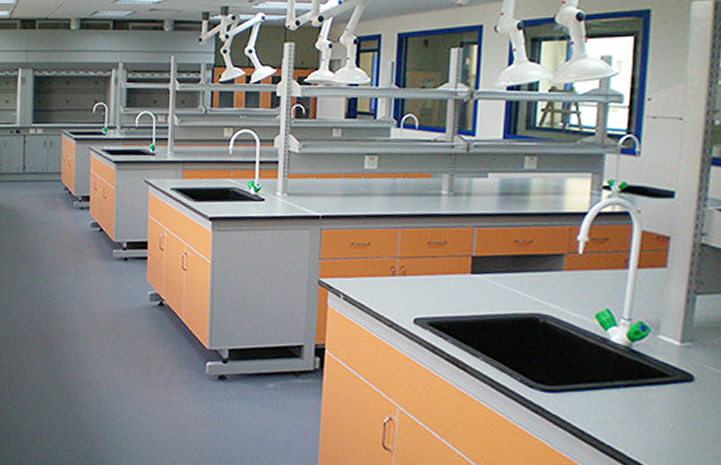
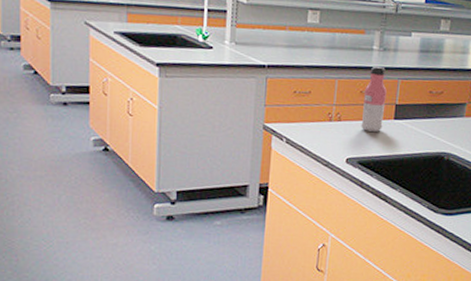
water bottle: none [430,214,460,288] -> present [361,67,387,132]

